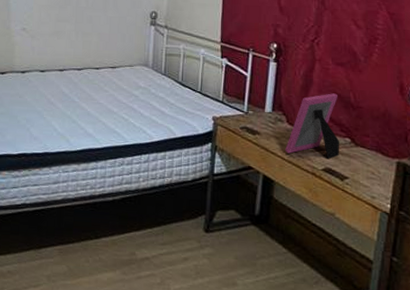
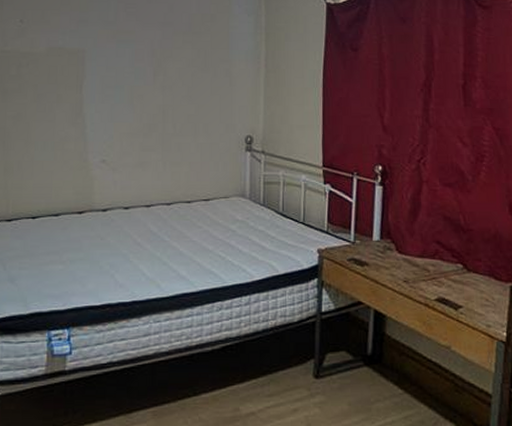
picture frame: present [285,93,340,160] -> none [396,216,453,288]

